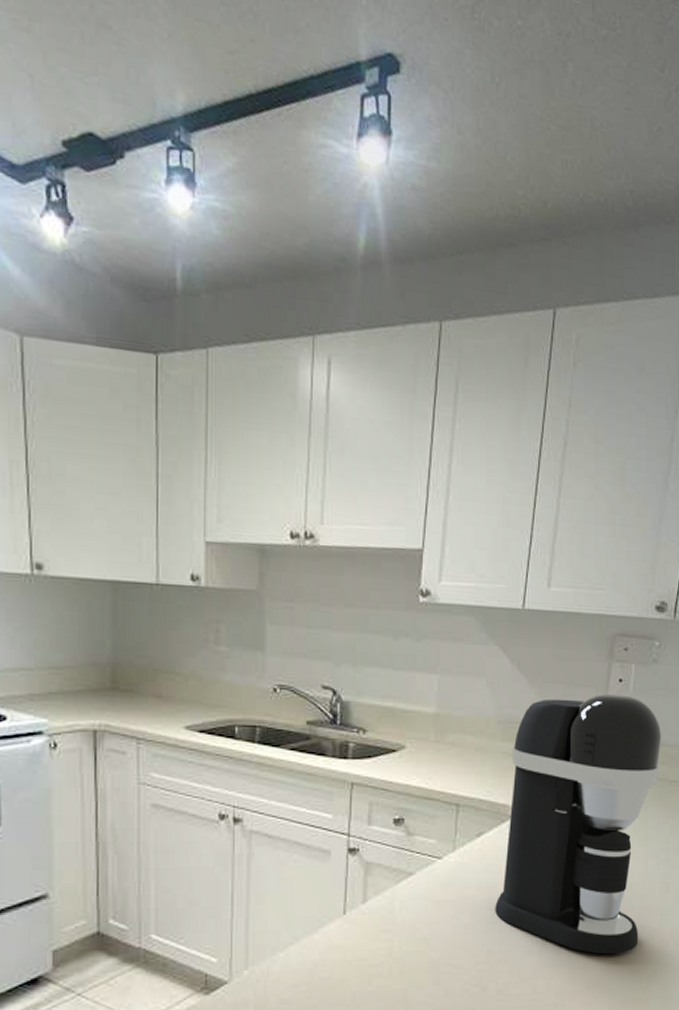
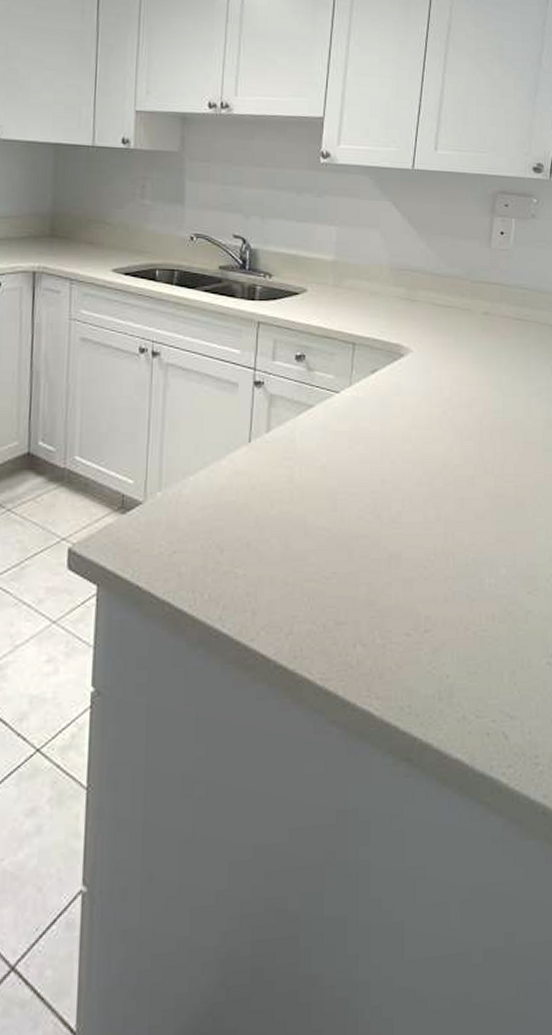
coffee maker: present [495,693,662,955] -> none [388,244,542,487]

